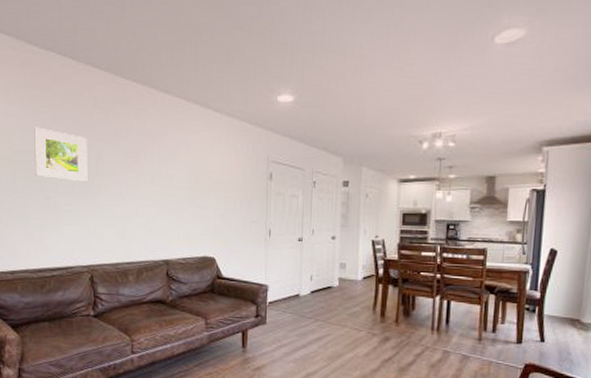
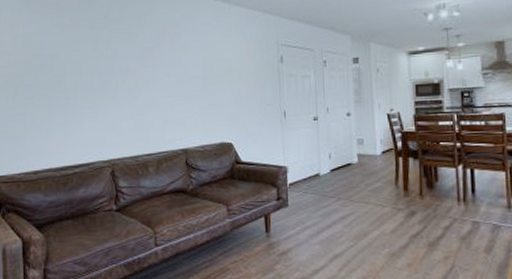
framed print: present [34,127,88,182] -> none [53,31,105,80]

